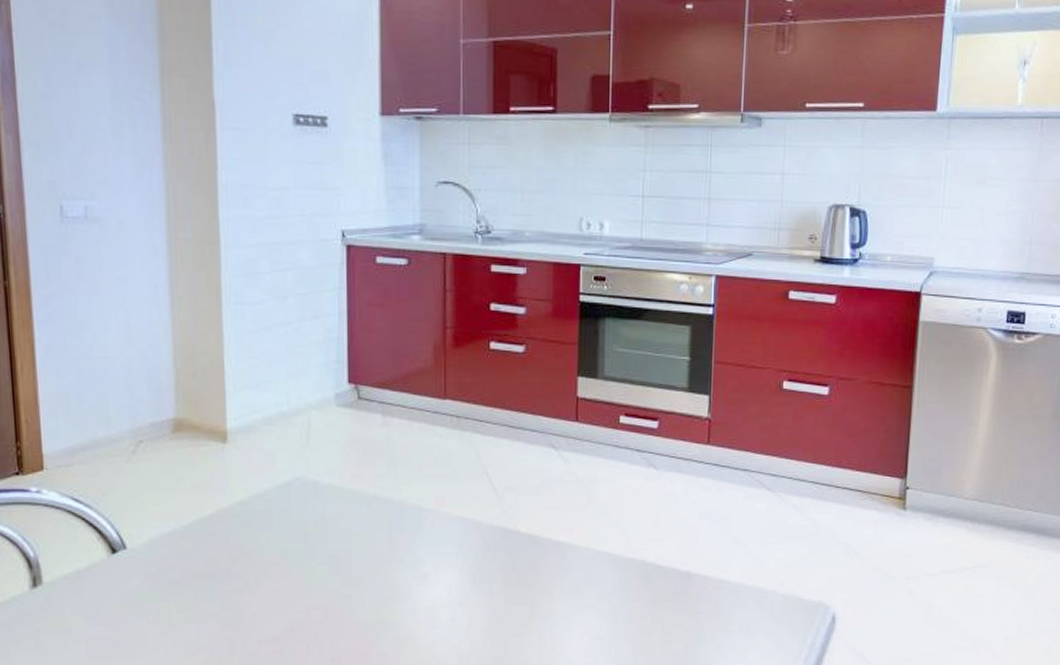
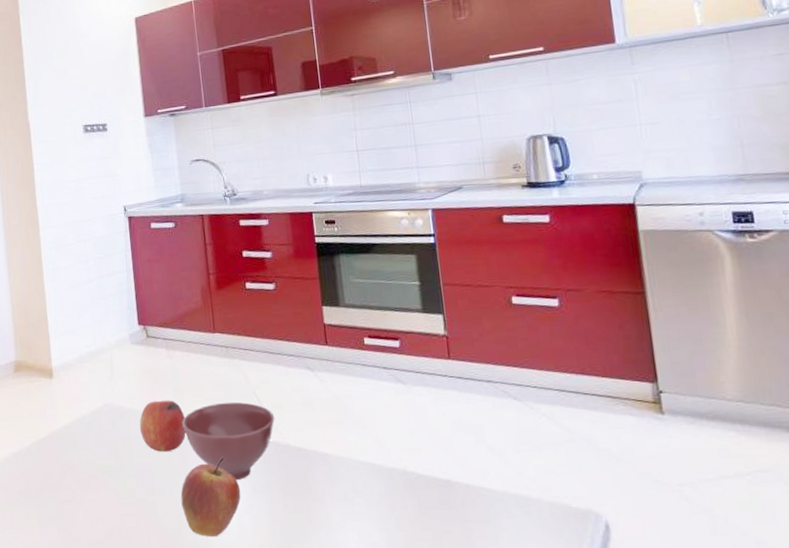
fruit: none [338,476,397,535] -> present [139,400,186,452]
fruit: none [383,544,457,632] -> present [180,458,241,537]
bowl: none [393,481,507,569] -> present [181,402,275,480]

